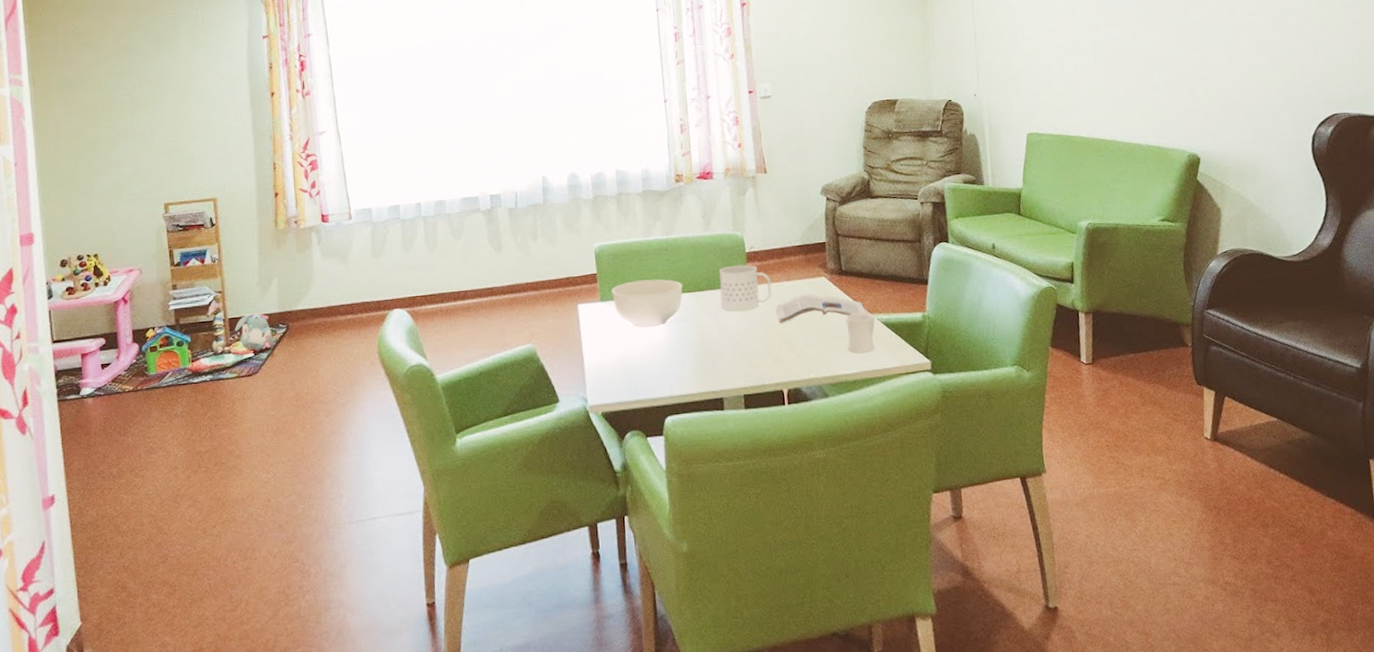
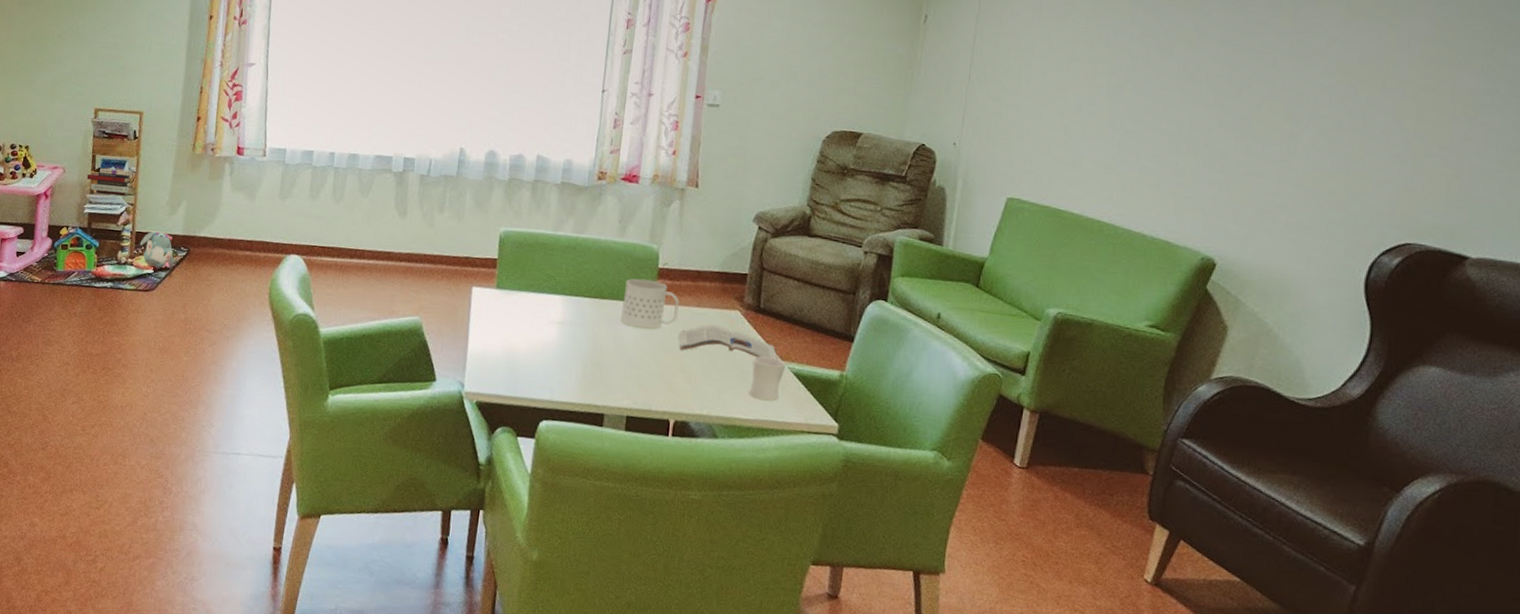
books: none [166,257,223,287] -> present [86,167,137,196]
bowl: present [612,279,683,328] -> none [509,274,585,327]

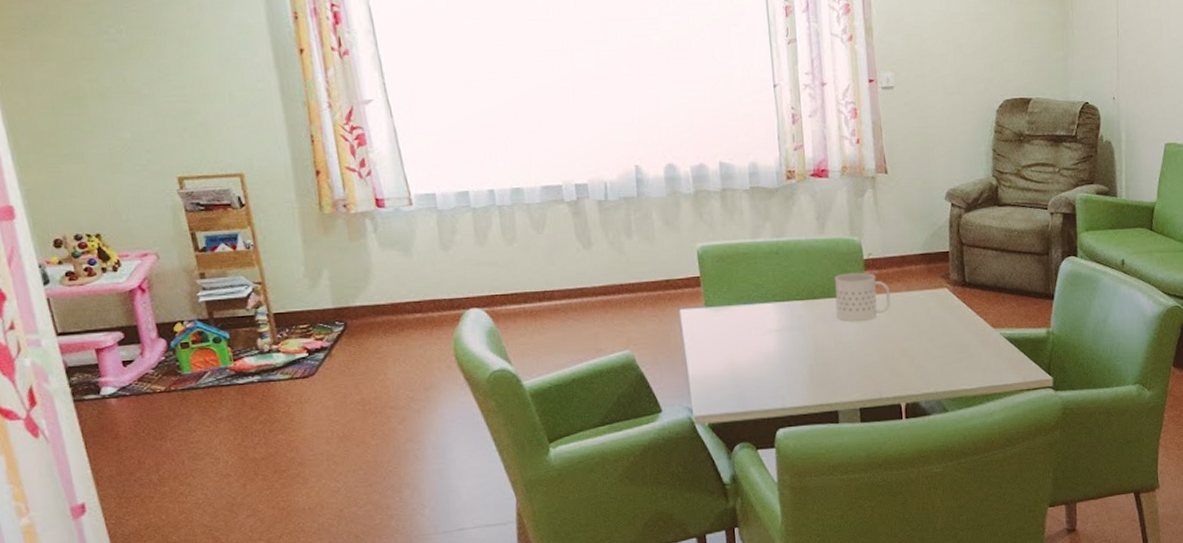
books: present [86,167,137,196] -> none [190,243,262,275]
stuffed animal: present [139,231,174,269] -> none [281,308,332,351]
magazine: present [679,324,778,359] -> none [895,305,990,336]
mug: present [748,356,787,401] -> none [967,327,998,369]

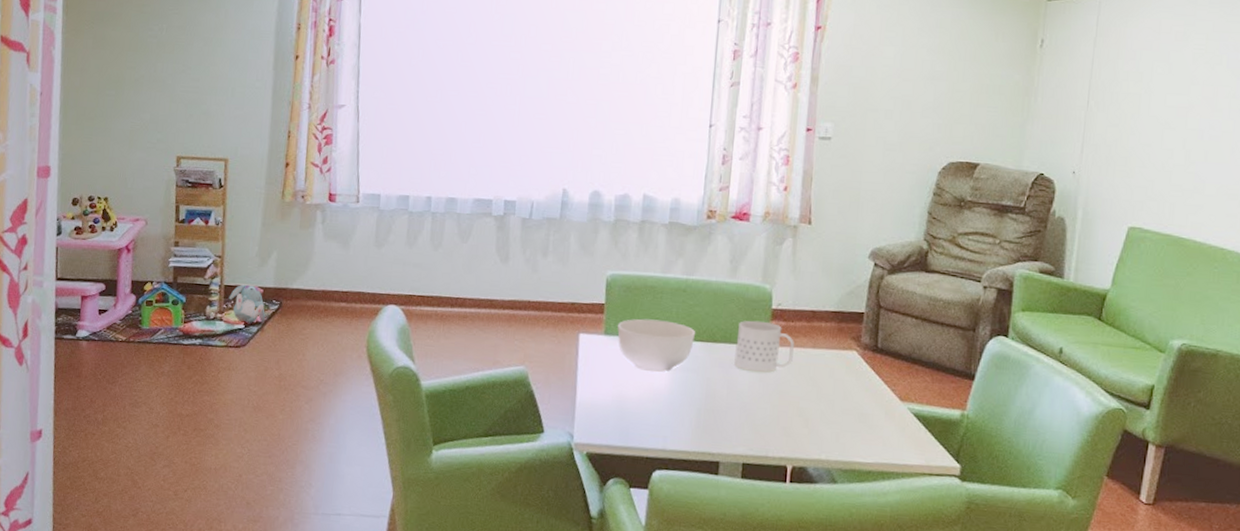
stuffed animal: none [281,308,332,351] -> present [228,284,266,323]
bowl: none [717,284,796,337] -> present [617,318,696,373]

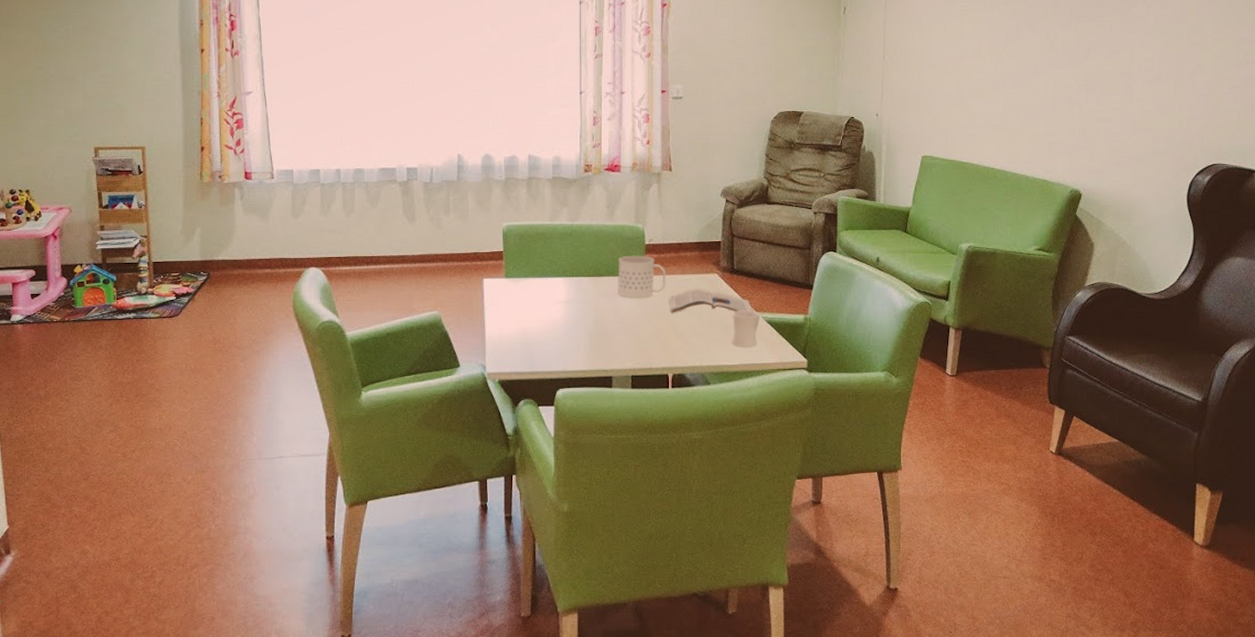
stuffed animal: present [228,284,266,323] -> none [158,260,196,294]
bowl: present [617,318,696,373] -> none [516,261,584,306]
magazine: none [795,366,897,400] -> present [669,288,753,313]
mug: none [867,397,906,444] -> present [731,310,760,347]

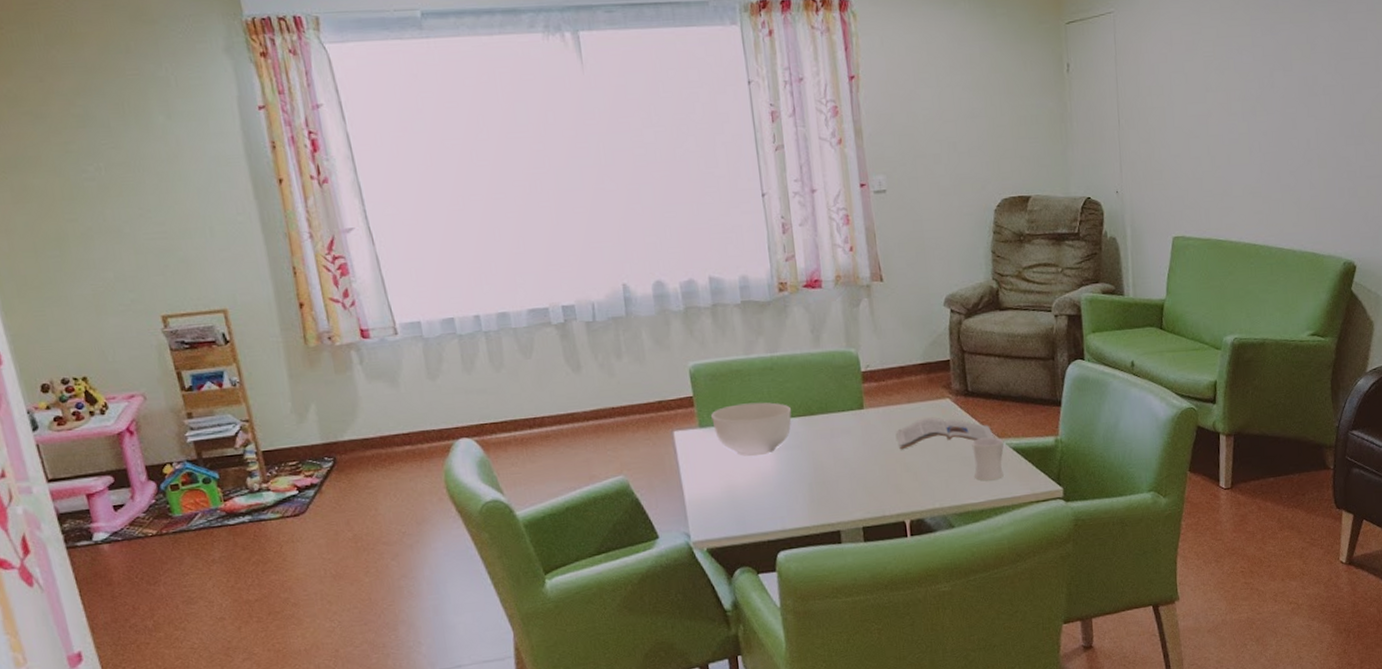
bowl: none [516,261,584,306] -> present [711,402,792,457]
mug: present [618,255,666,299] -> none [831,385,891,438]

